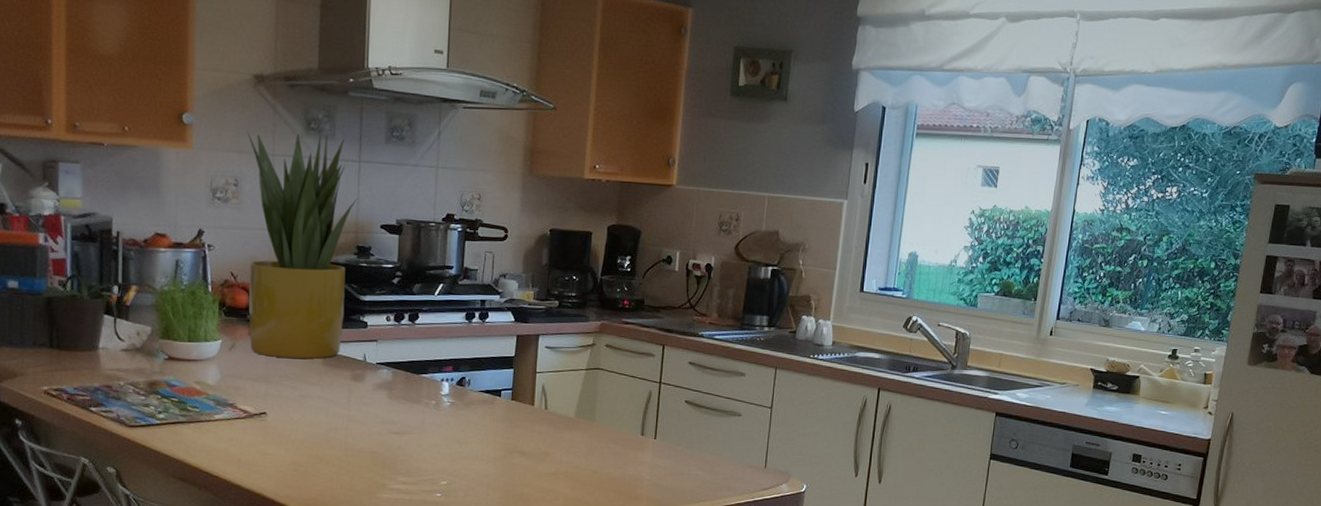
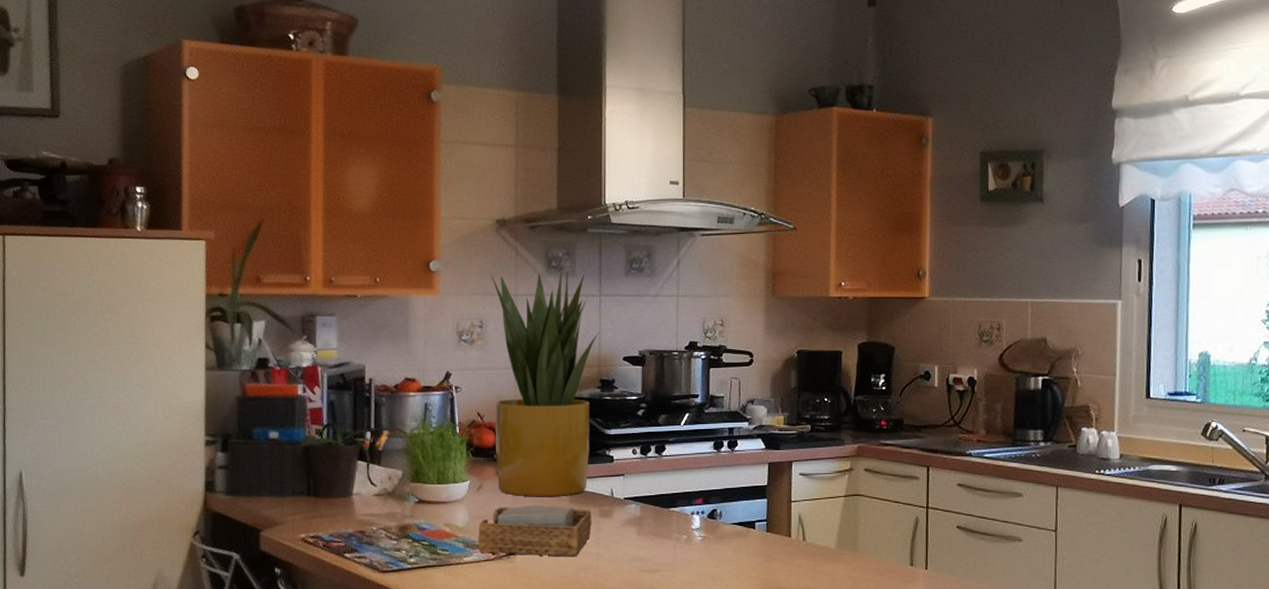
napkin holder: none [229,366,344,418] -> present [478,505,592,557]

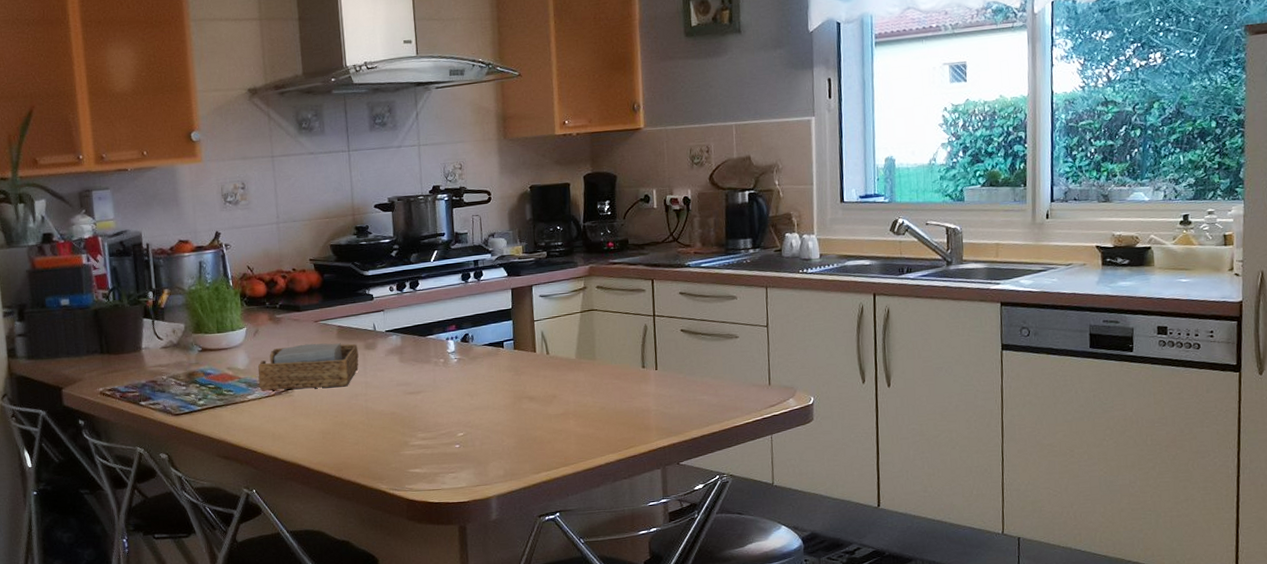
planter: present [491,272,600,496] -> none [248,132,352,337]

